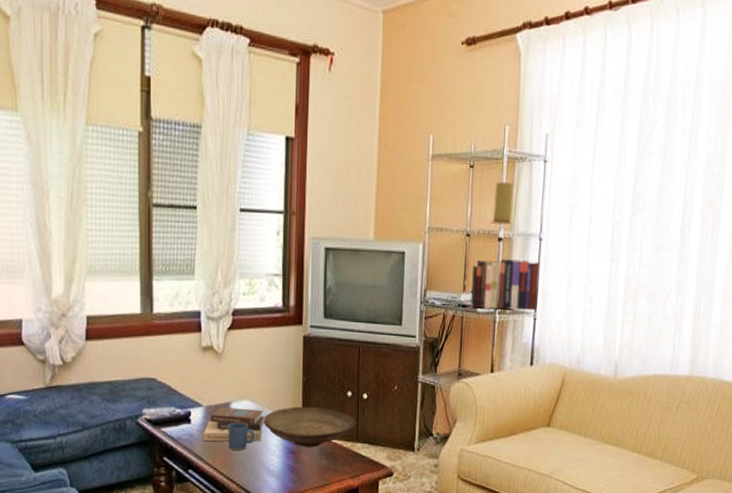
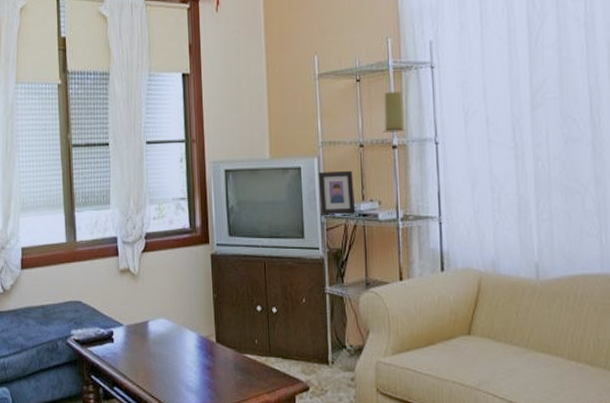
books: present [203,406,265,442] -> none [125,325,180,360]
mug: present [228,421,255,450] -> none [147,339,173,367]
decorative bowl: present [263,406,356,447] -> none [179,322,267,363]
picture frame: none [420,258,457,305] -> present [318,170,356,215]
books: present [471,259,540,311] -> none [369,165,441,217]

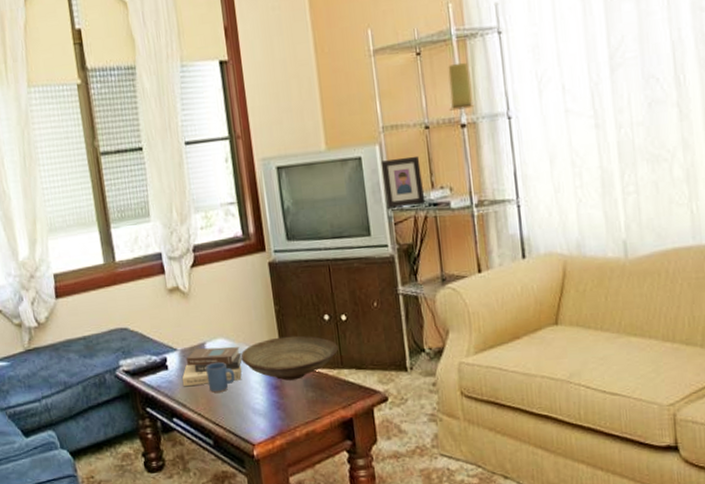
books: none [125,325,180,360] -> present [182,346,243,387]
mug: none [147,339,173,367] -> present [206,361,236,393]
decorative bowl: none [179,322,267,363] -> present [240,335,338,381]

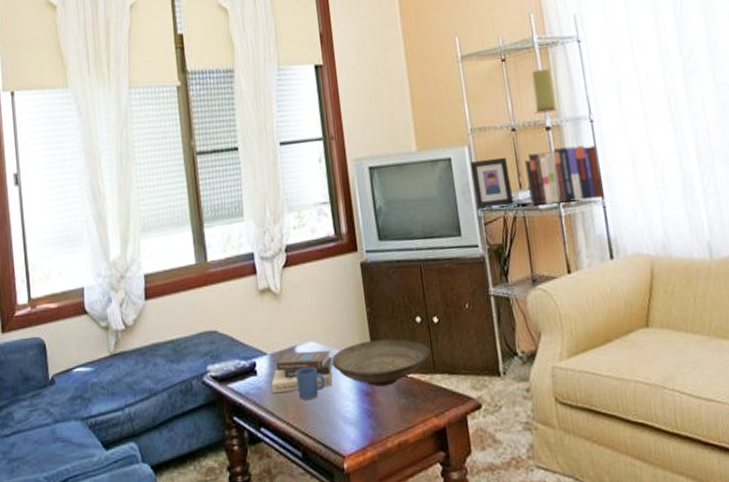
books: none [437,143,519,205] -> present [524,145,604,206]

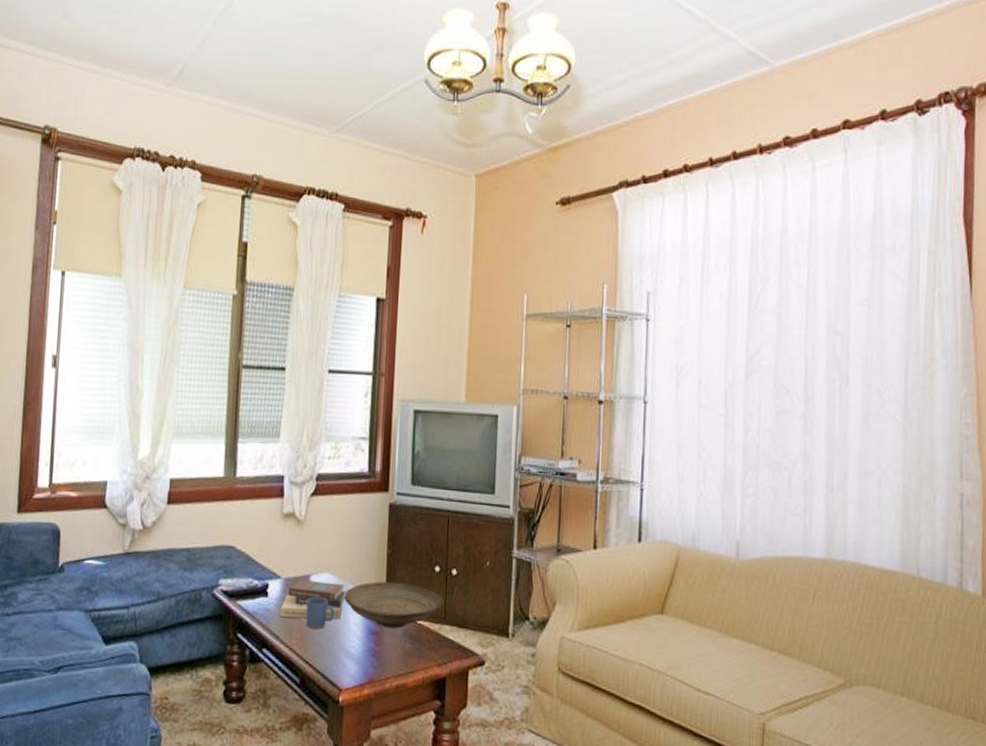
picture frame: present [470,157,514,209] -> none [515,422,554,472]
books: present [524,145,604,206] -> none [570,423,646,481]
candle: present [531,68,559,114] -> none [589,341,615,387]

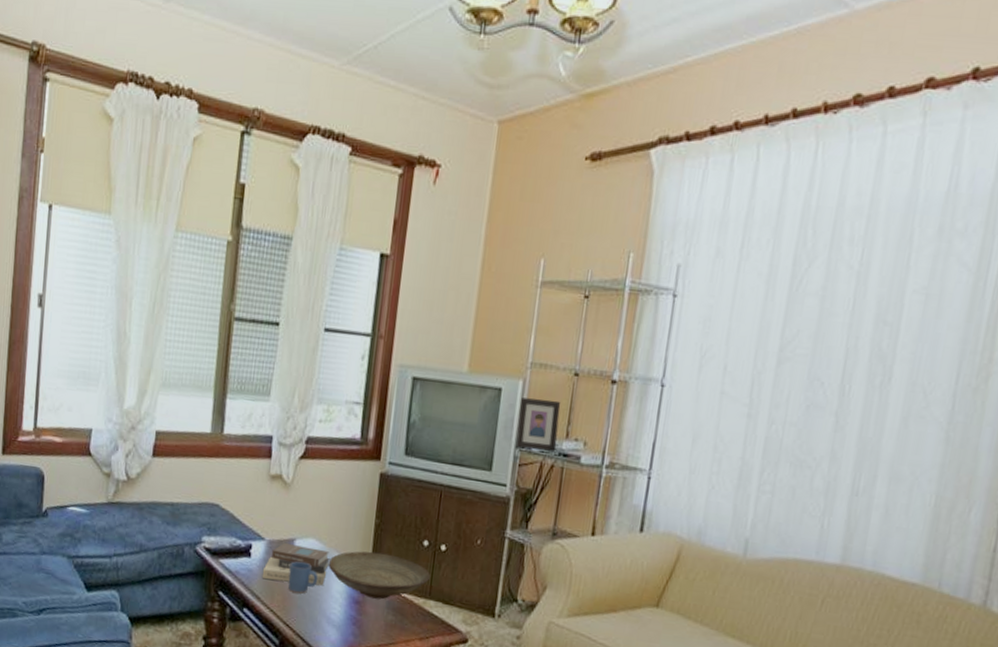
picture frame: none [515,422,554,472] -> present [515,397,561,452]

